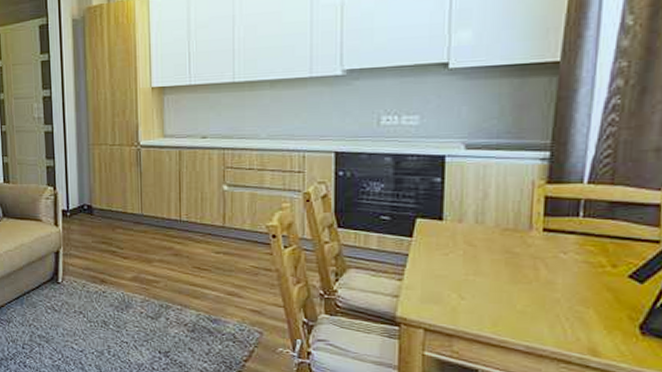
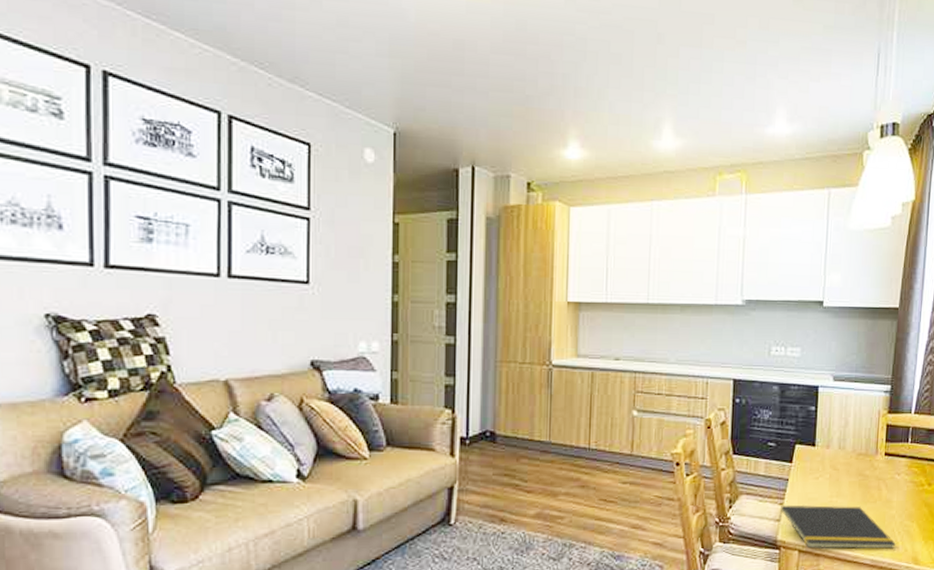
notepad: none [397,281,563,336] -> present [779,504,896,550]

